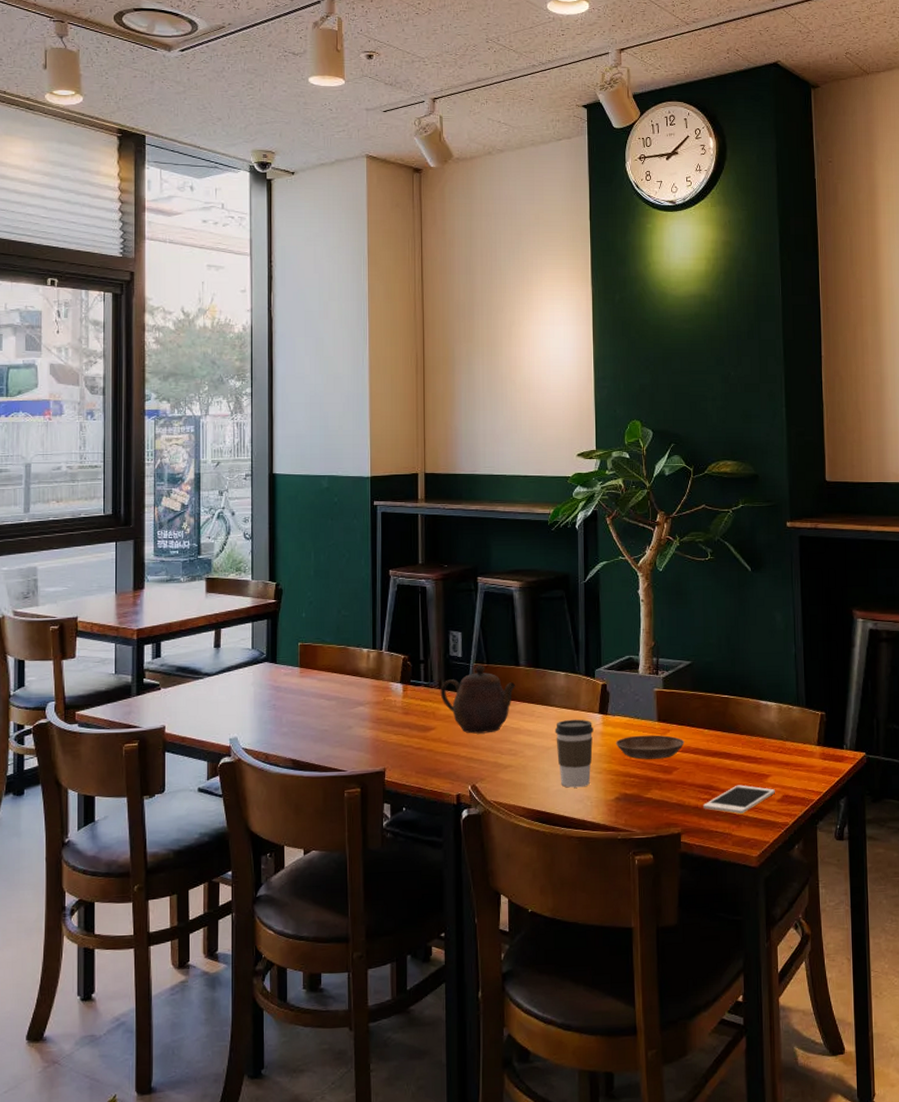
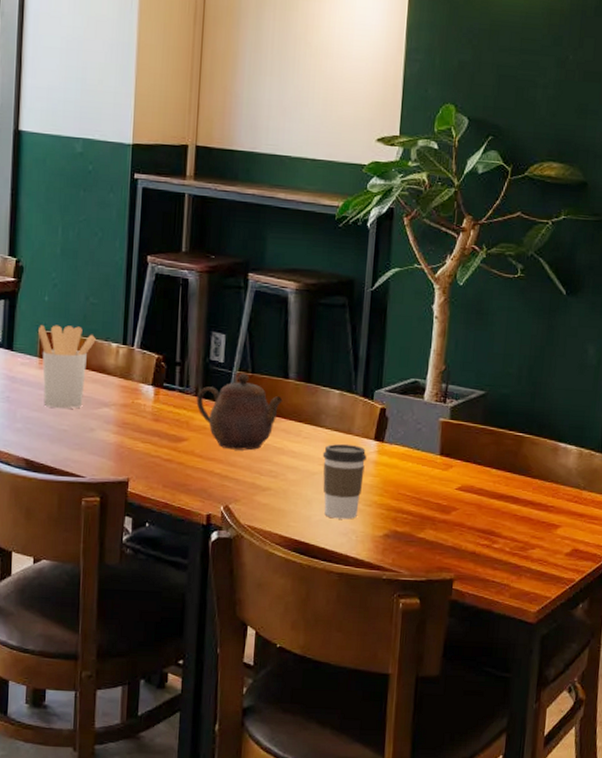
utensil holder: none [298,637,349,711] -> present [38,325,96,409]
saucer: present [615,735,685,760] -> none [390,468,468,497]
cell phone: present [703,785,775,814] -> none [481,533,564,564]

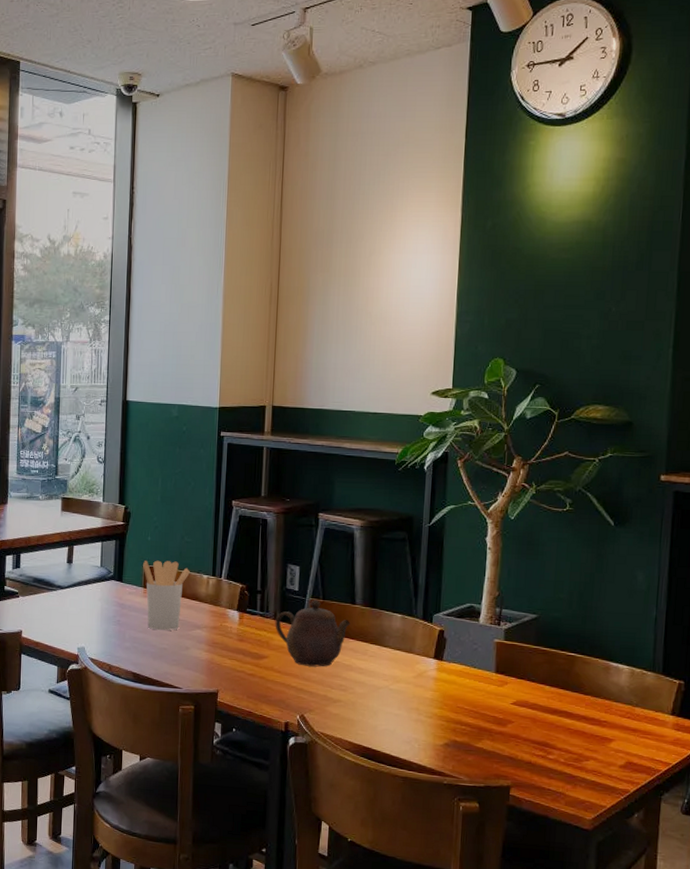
coffee cup: present [322,443,367,520] -> none [386,661,427,729]

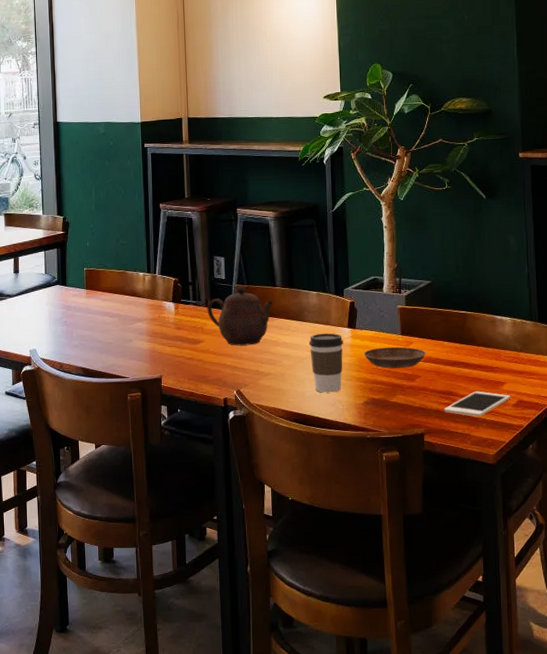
utensil holder: present [143,560,190,630] -> none [84,262,127,326]
coffee cup: none [386,661,427,729] -> present [308,333,343,393]
saucer: none [449,684,523,711] -> present [363,346,426,368]
cell phone: none [536,745,618,775] -> present [444,391,510,417]

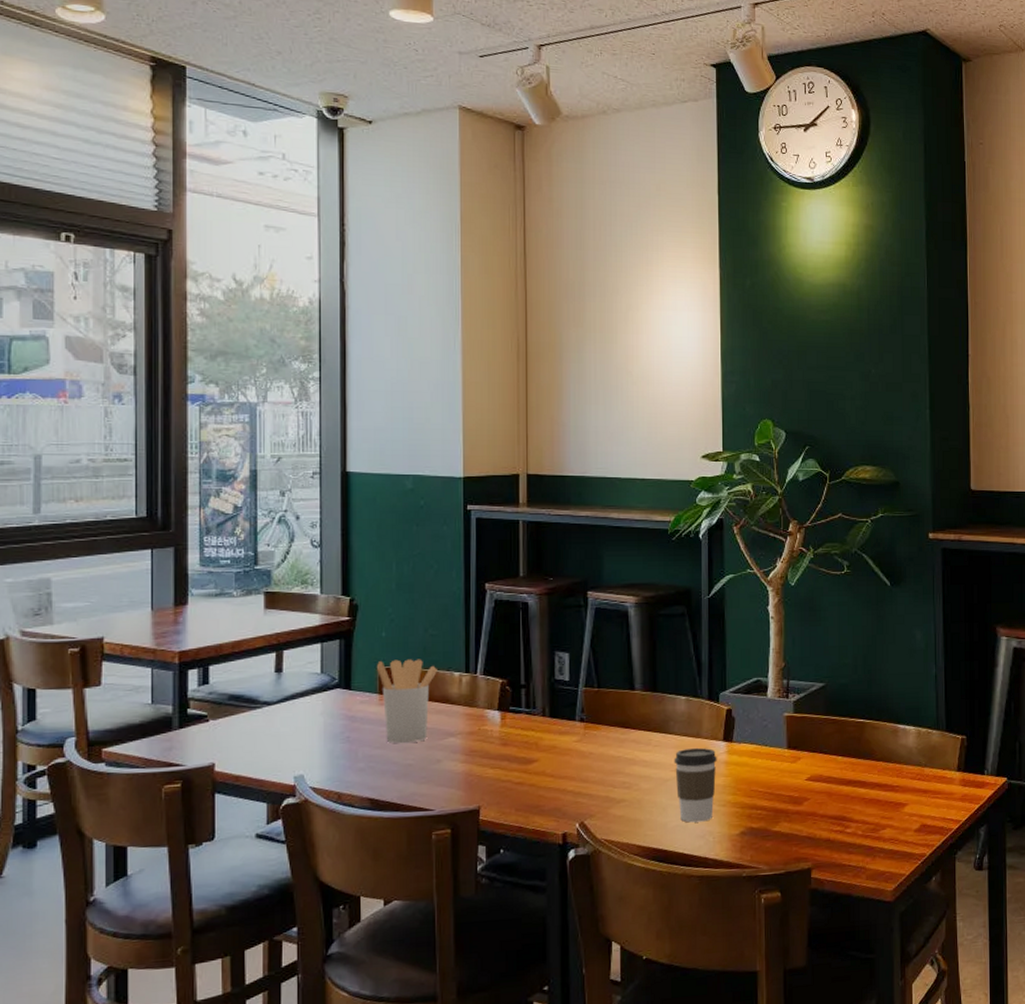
utensil holder: none [84,262,127,326] -> present [377,659,437,743]
teapot: present [207,285,273,346] -> none [544,689,630,766]
saucer: present [363,346,426,368] -> none [741,763,816,790]
cell phone: present [444,391,510,417] -> none [835,814,912,846]

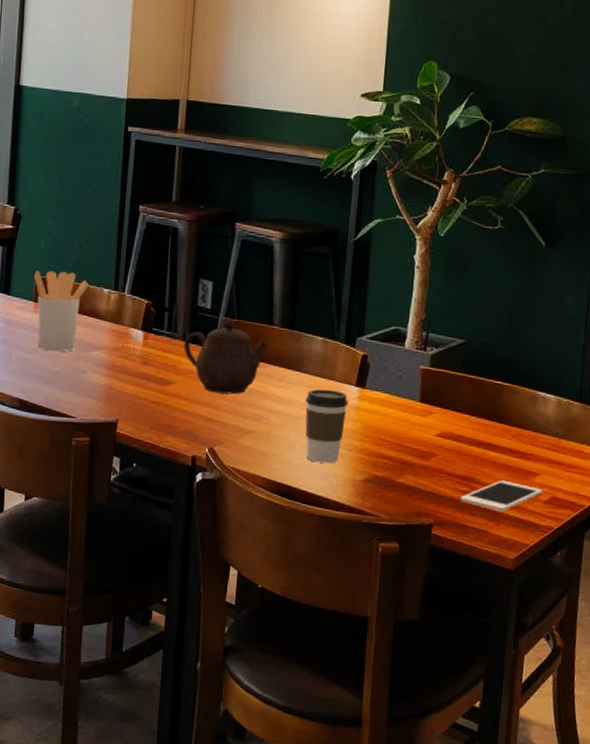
teapot: none [544,689,630,766] -> present [183,319,267,395]
cell phone: none [835,814,912,846] -> present [460,480,542,511]

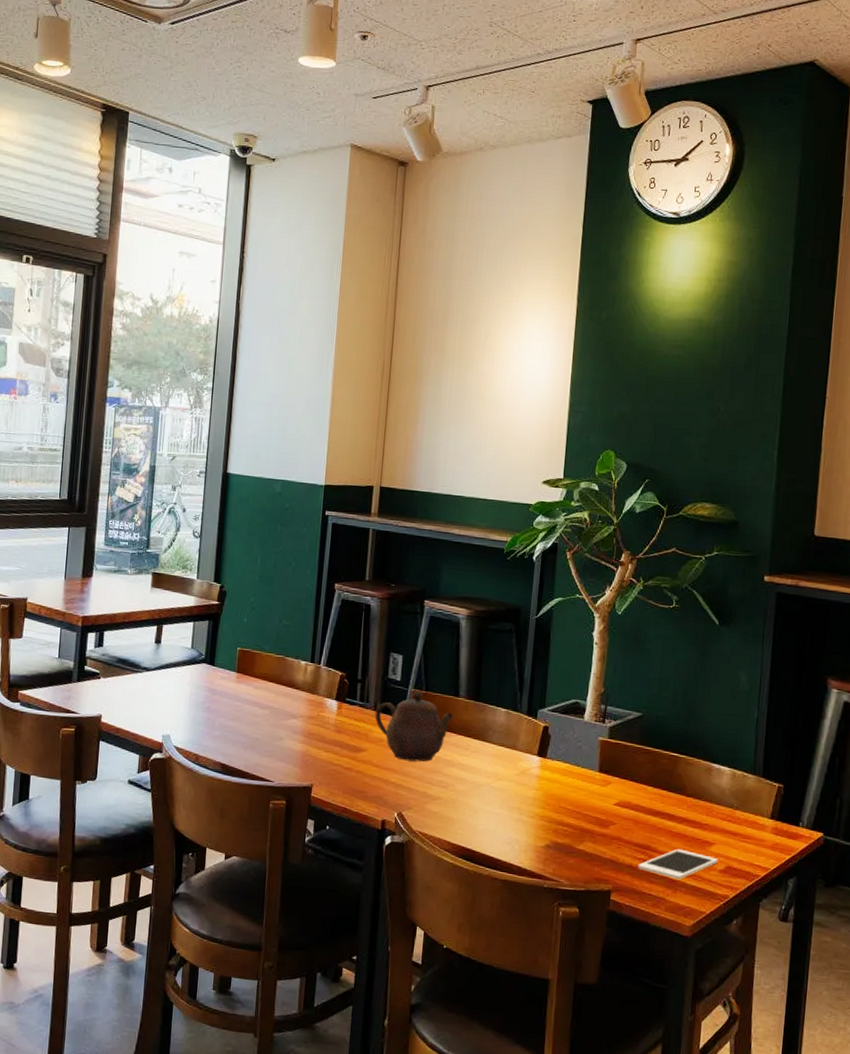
utensil holder: present [34,270,89,351] -> none [237,643,287,719]
coffee cup: present [305,389,348,464] -> none [489,758,530,830]

